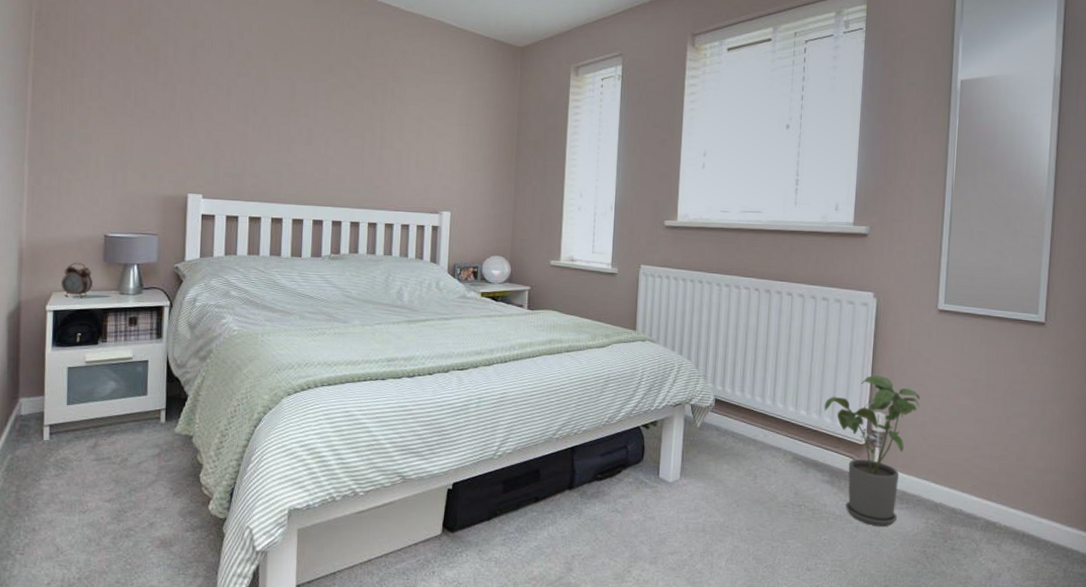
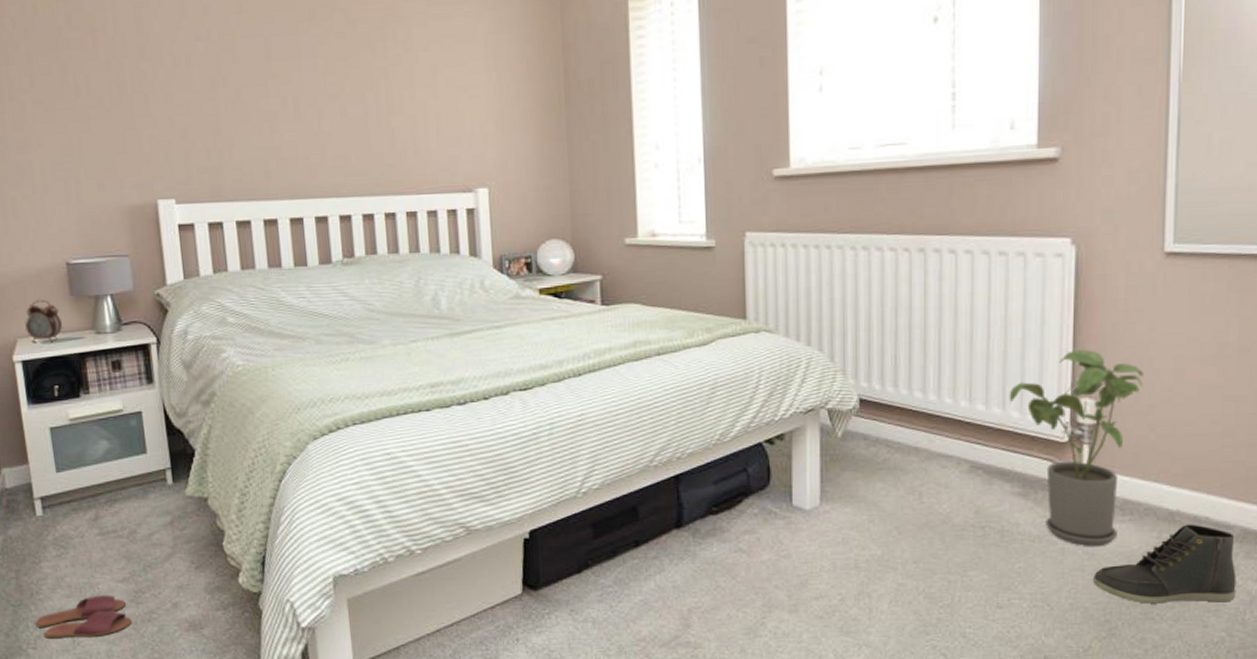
slippers: none [27,512,111,547] -> present [36,595,132,637]
sneaker: none [878,514,981,577] -> present [1093,524,1237,604]

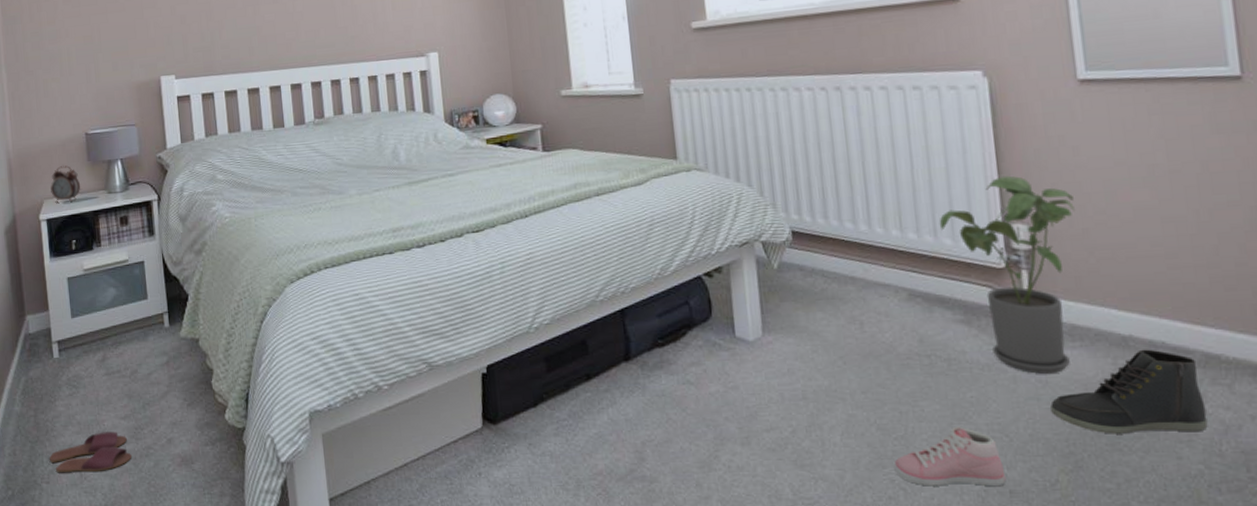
sneaker: none [937,595,1043,653] -> present [894,426,1006,487]

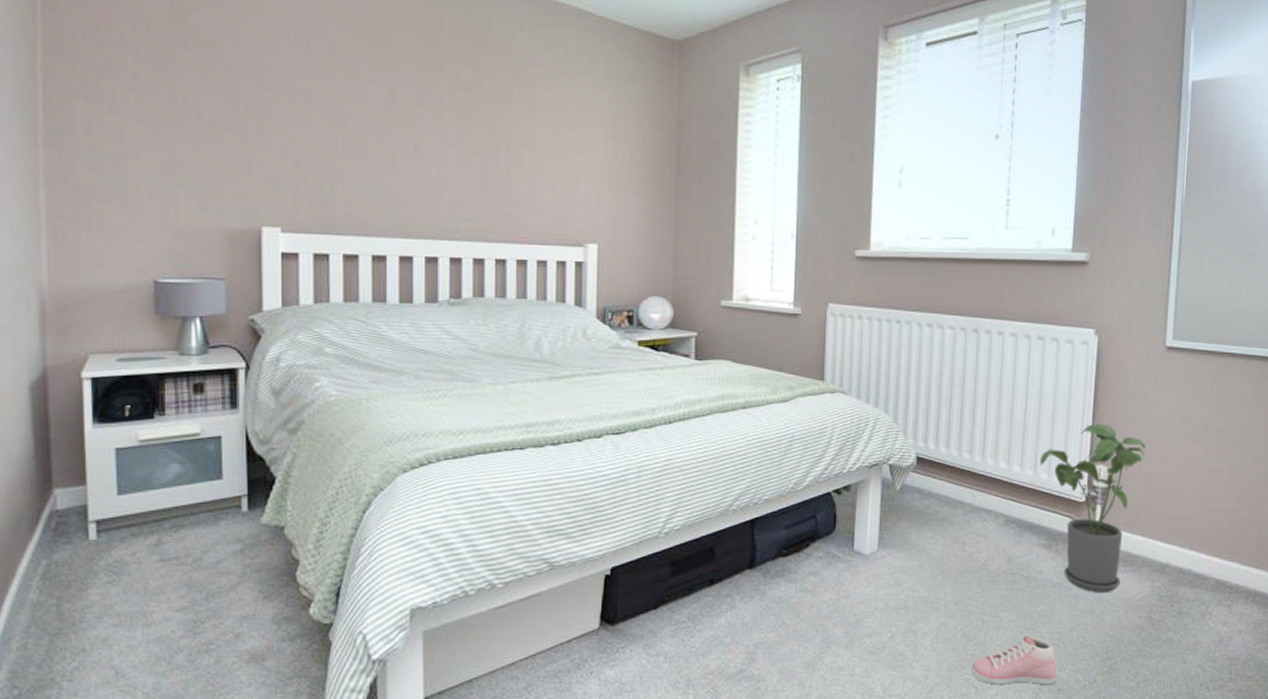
alarm clock: present [50,166,80,203] -> none [100,317,142,360]
slippers: present [50,431,132,472] -> none [75,625,186,669]
sneaker: present [1050,349,1208,434] -> none [1100,575,1210,643]

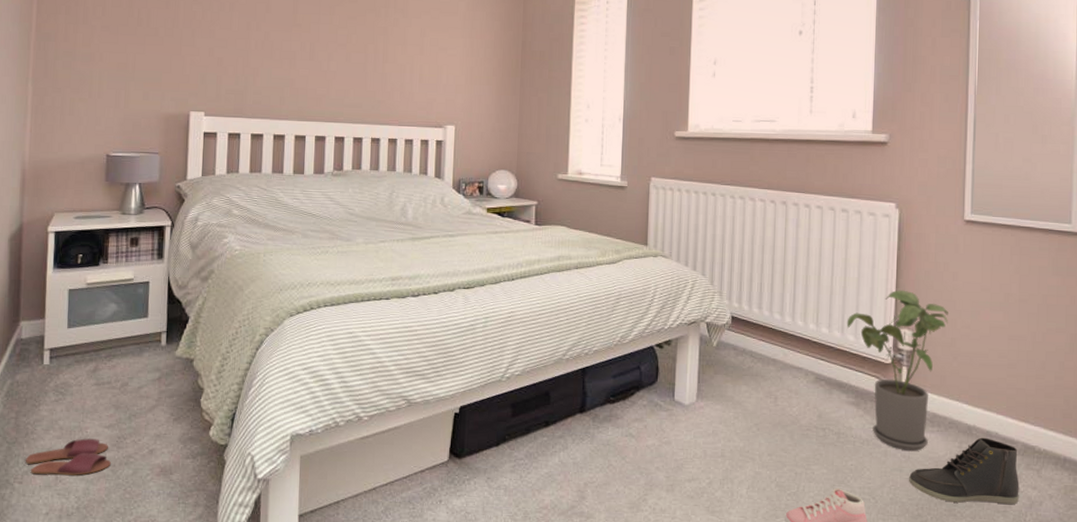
slippers: none [75,625,186,669] -> present [26,438,111,475]
sneaker: none [1100,575,1210,643] -> present [909,437,1020,505]

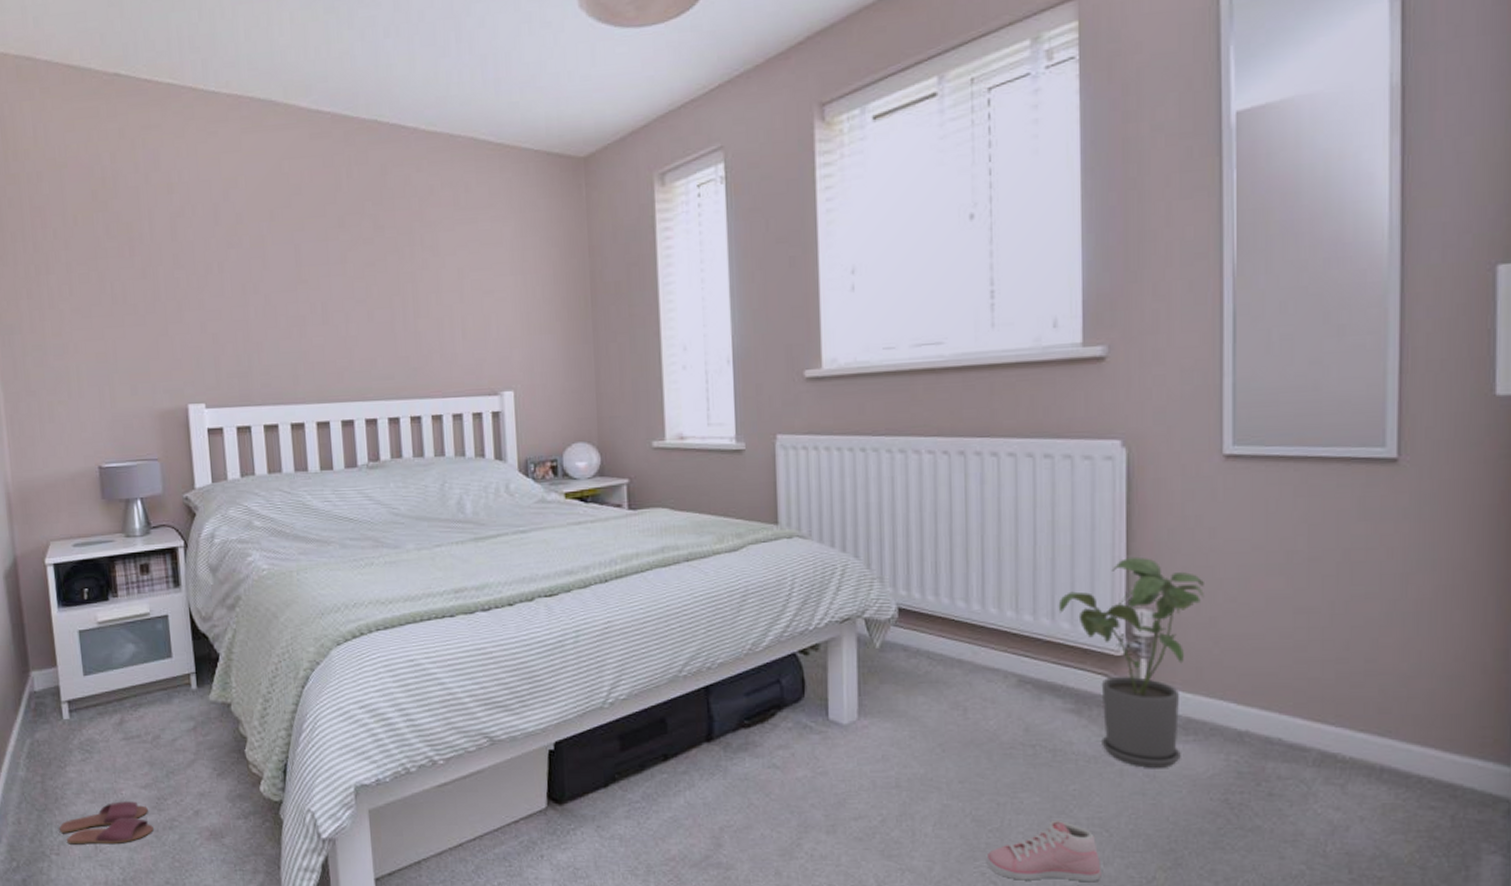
sneaker: present [909,437,1020,505] -> none [1156,745,1315,832]

